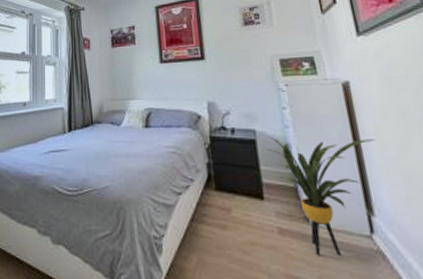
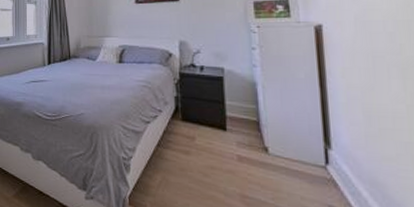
house plant: present [266,136,376,256] -> none [233,74,342,182]

